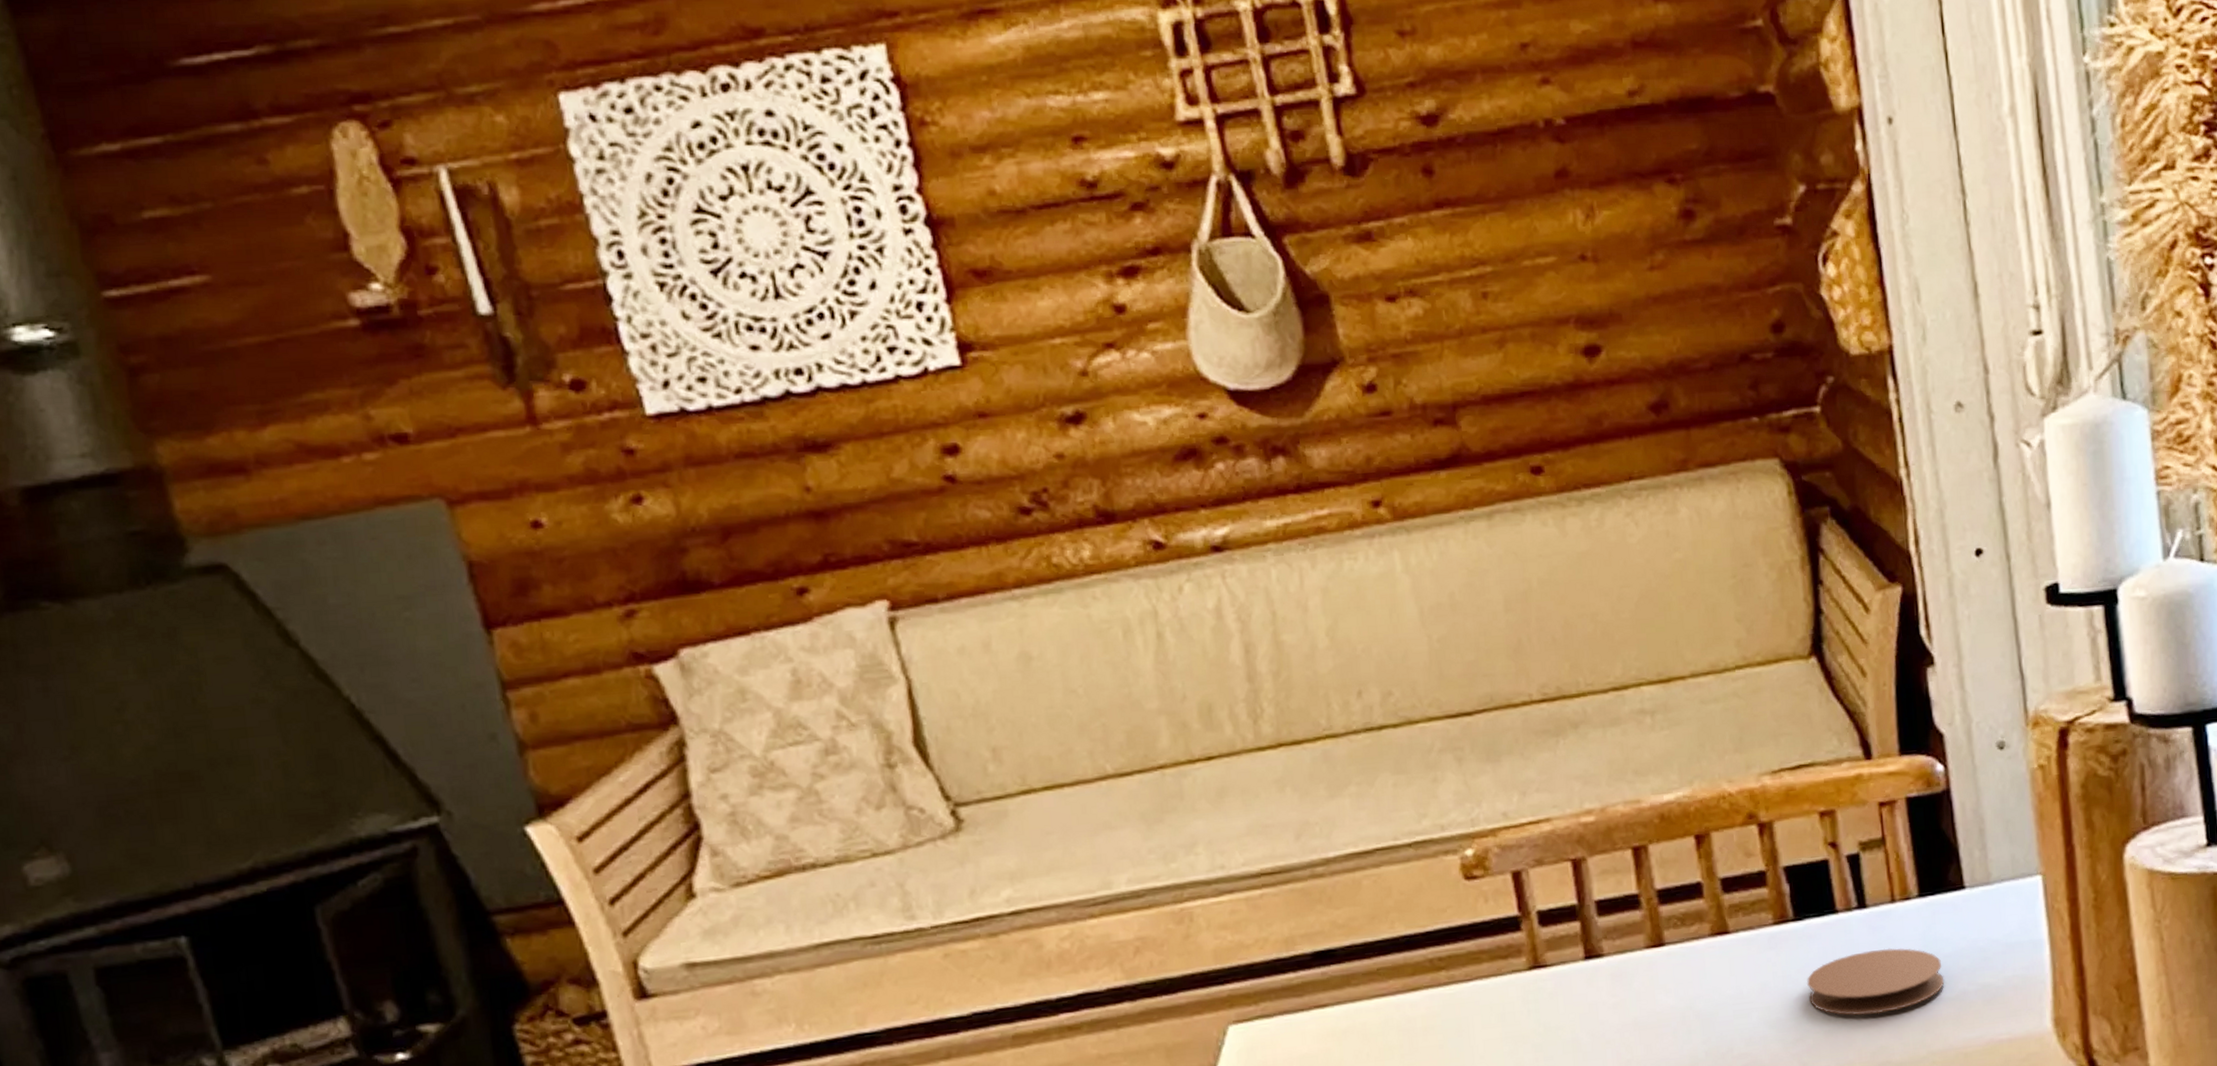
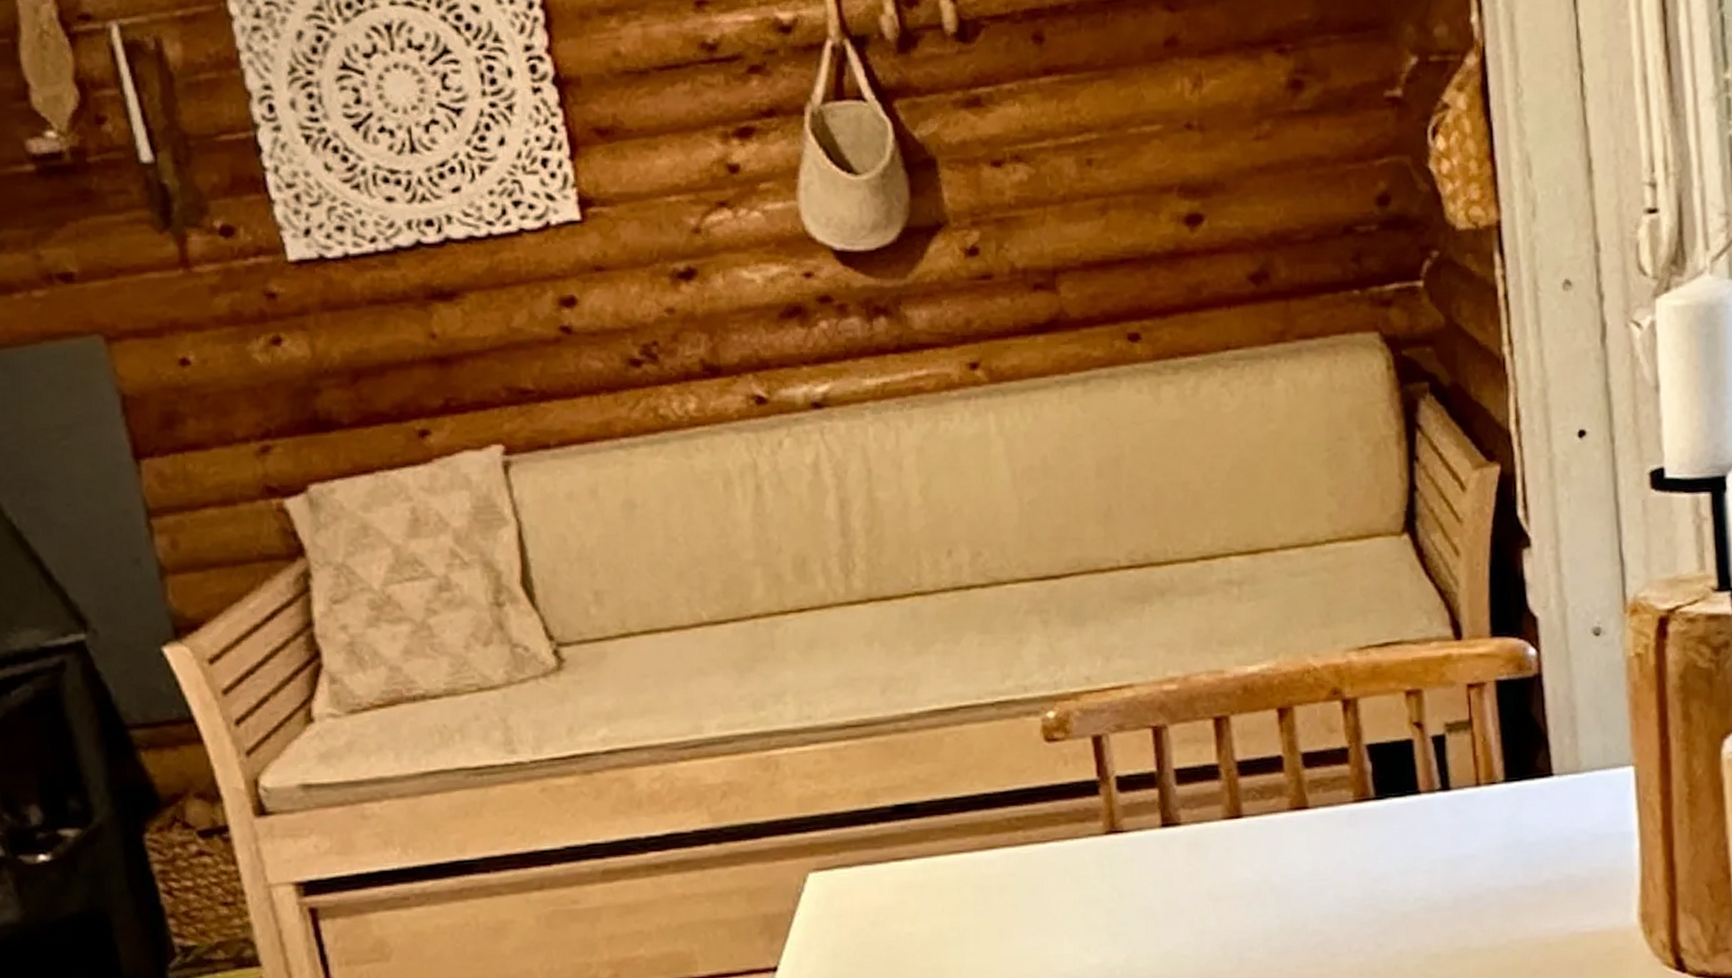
coaster: present [1806,948,1945,1015] -> none [1385,832,1528,899]

